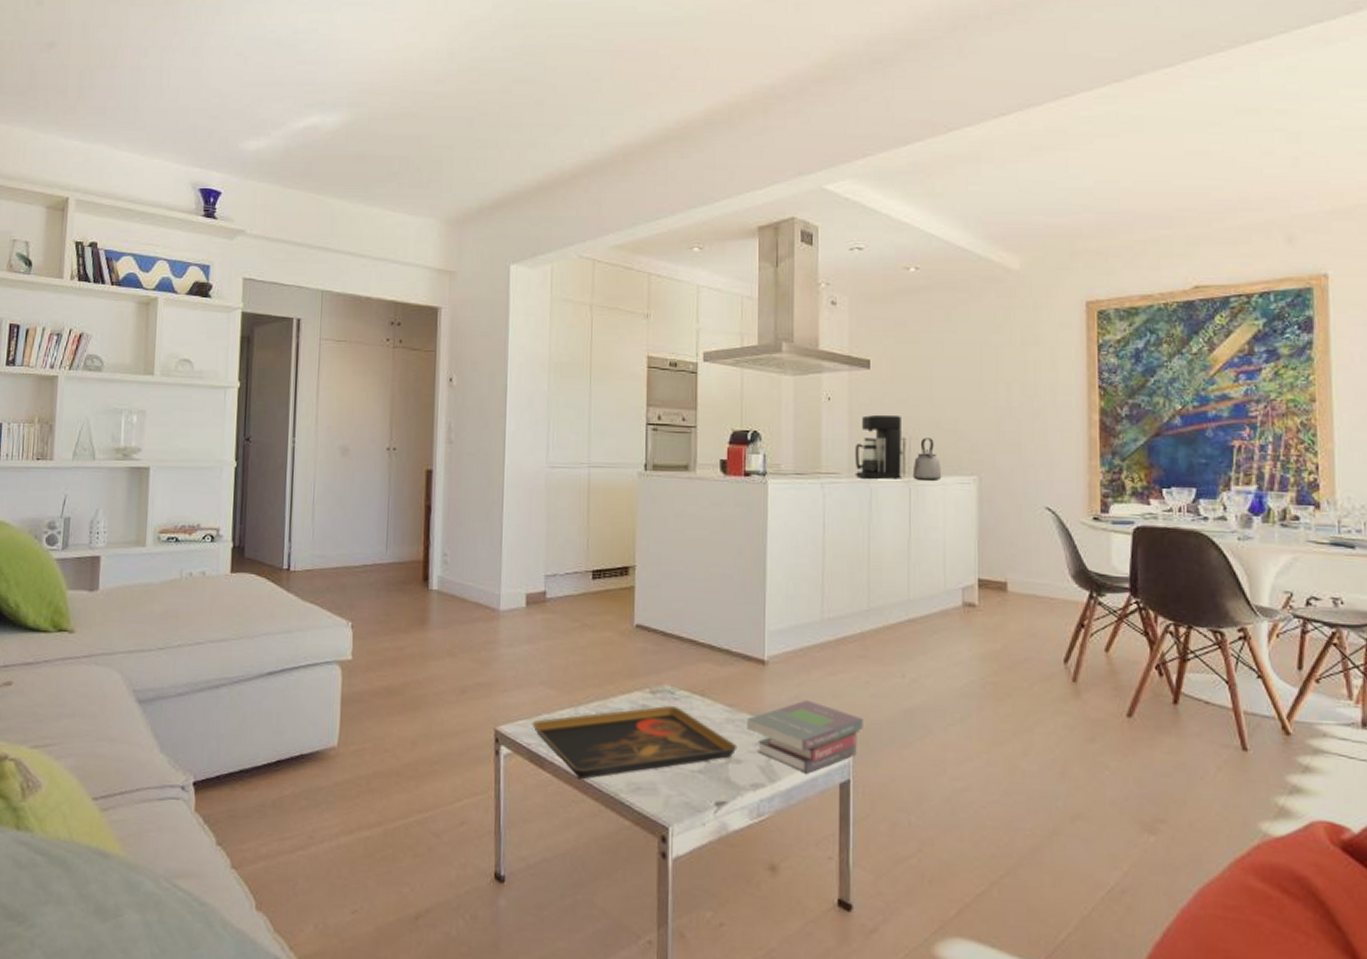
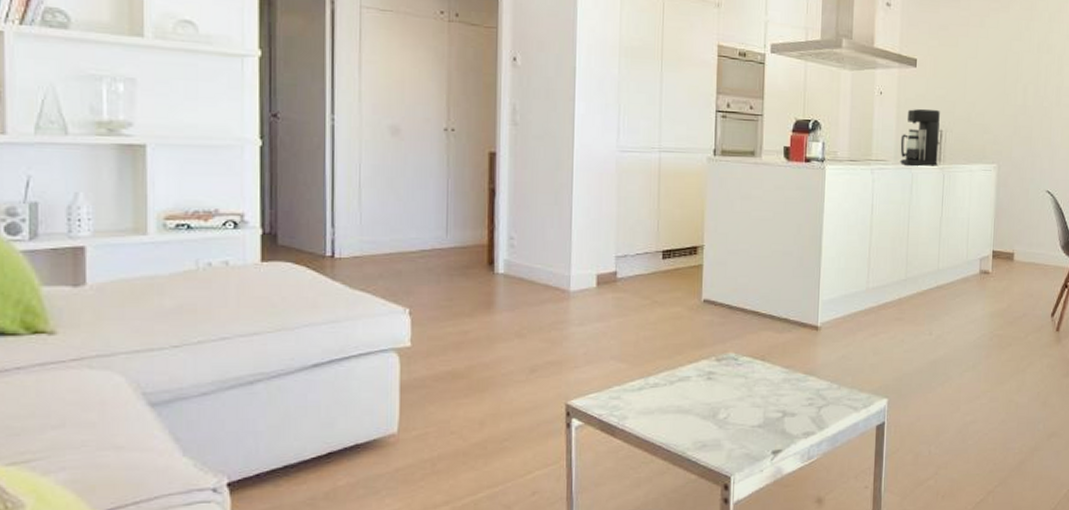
decorative tray: present [532,705,738,779] -> none [603,370,793,442]
books: present [746,700,863,774] -> none [800,358,898,420]
kettle: present [912,438,942,482] -> none [946,130,970,169]

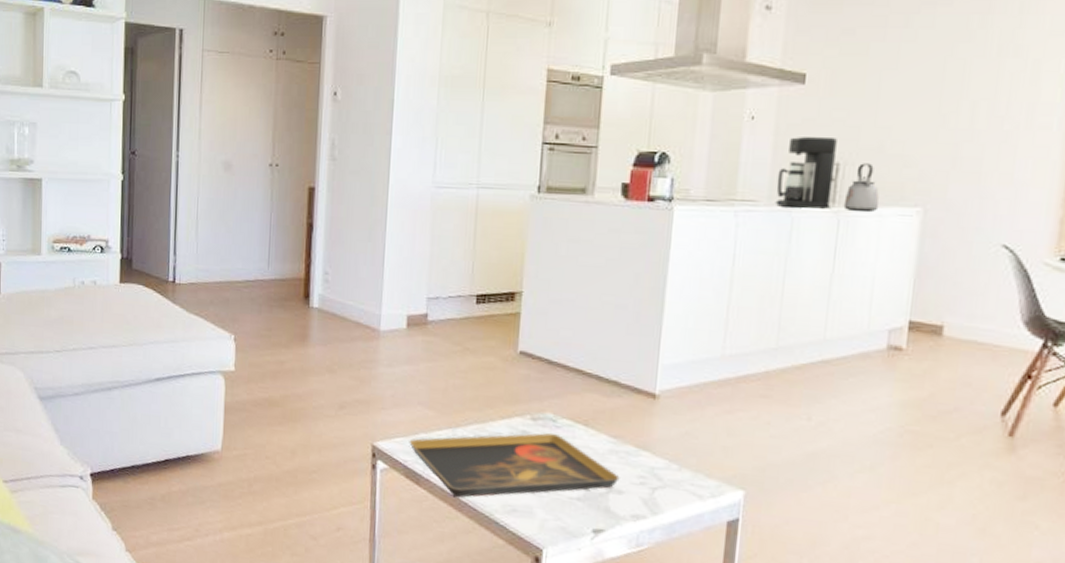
decorative tray: none [603,370,793,442] -> present [409,432,620,498]
kettle: none [946,130,970,169] -> present [843,163,880,213]

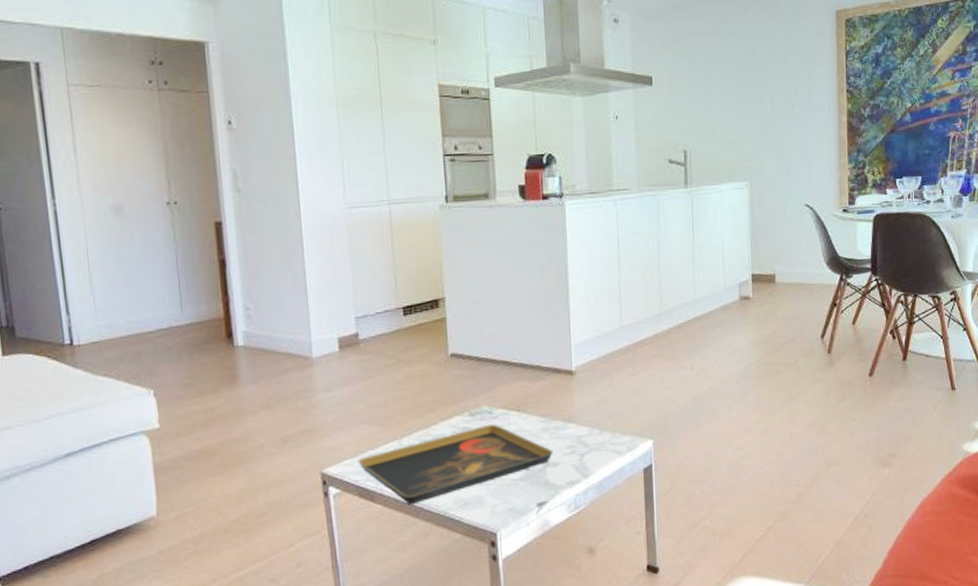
coffee maker: present [776,136,837,209] -> none [642,129,684,193]
kettle: present [843,163,880,213] -> none [693,148,719,191]

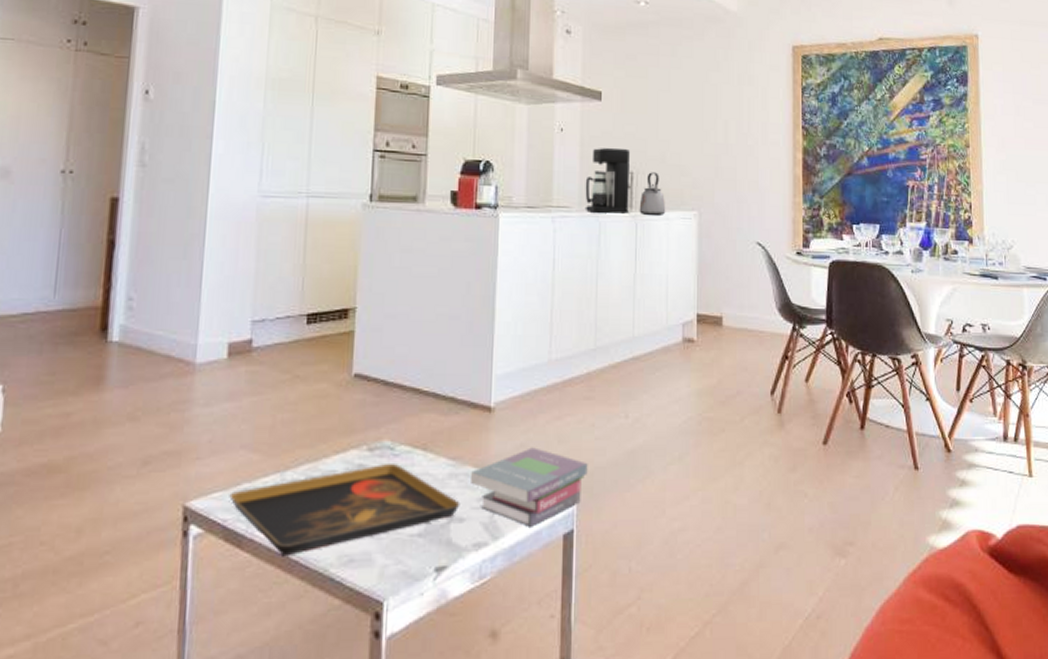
books: none [559,400,661,465] -> present [469,447,588,527]
coffee maker: none [642,129,684,193] -> present [585,147,630,214]
kettle: none [693,148,719,191] -> present [639,172,666,217]

